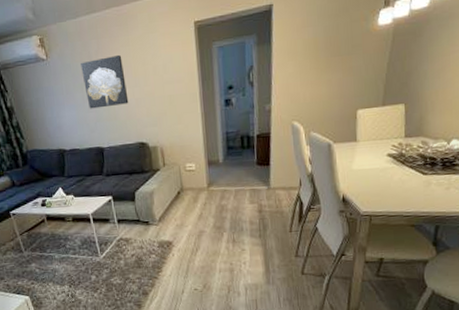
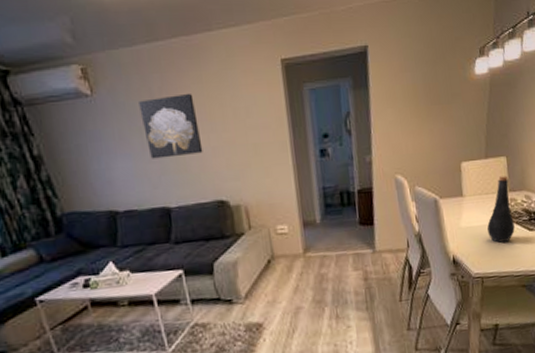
bottle: none [379,122,408,186] -> present [487,176,515,243]

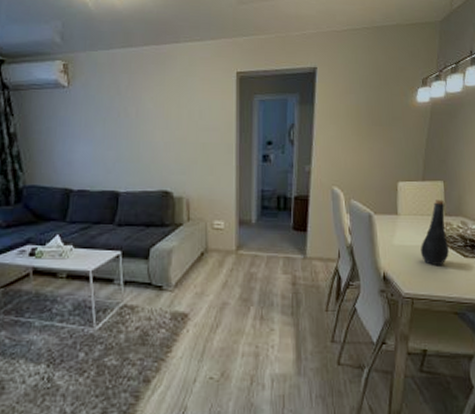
wall art: present [139,93,203,159] -> none [106,93,156,147]

